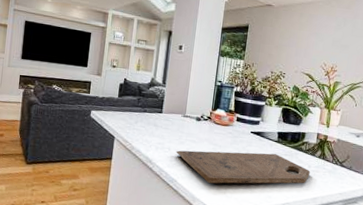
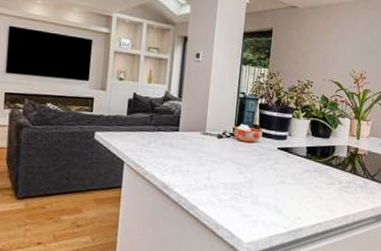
cutting board: present [176,150,311,184] -> none [195,170,342,209]

